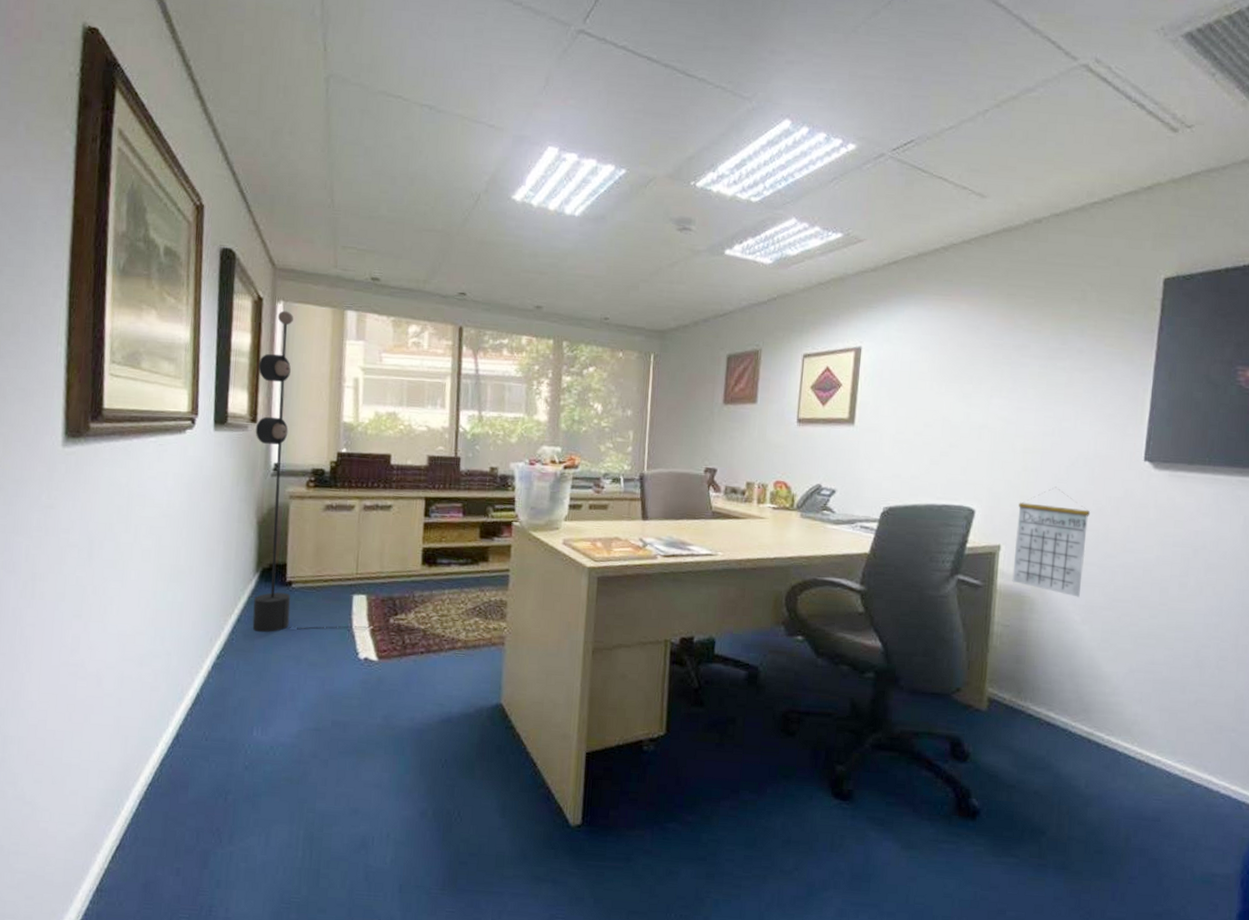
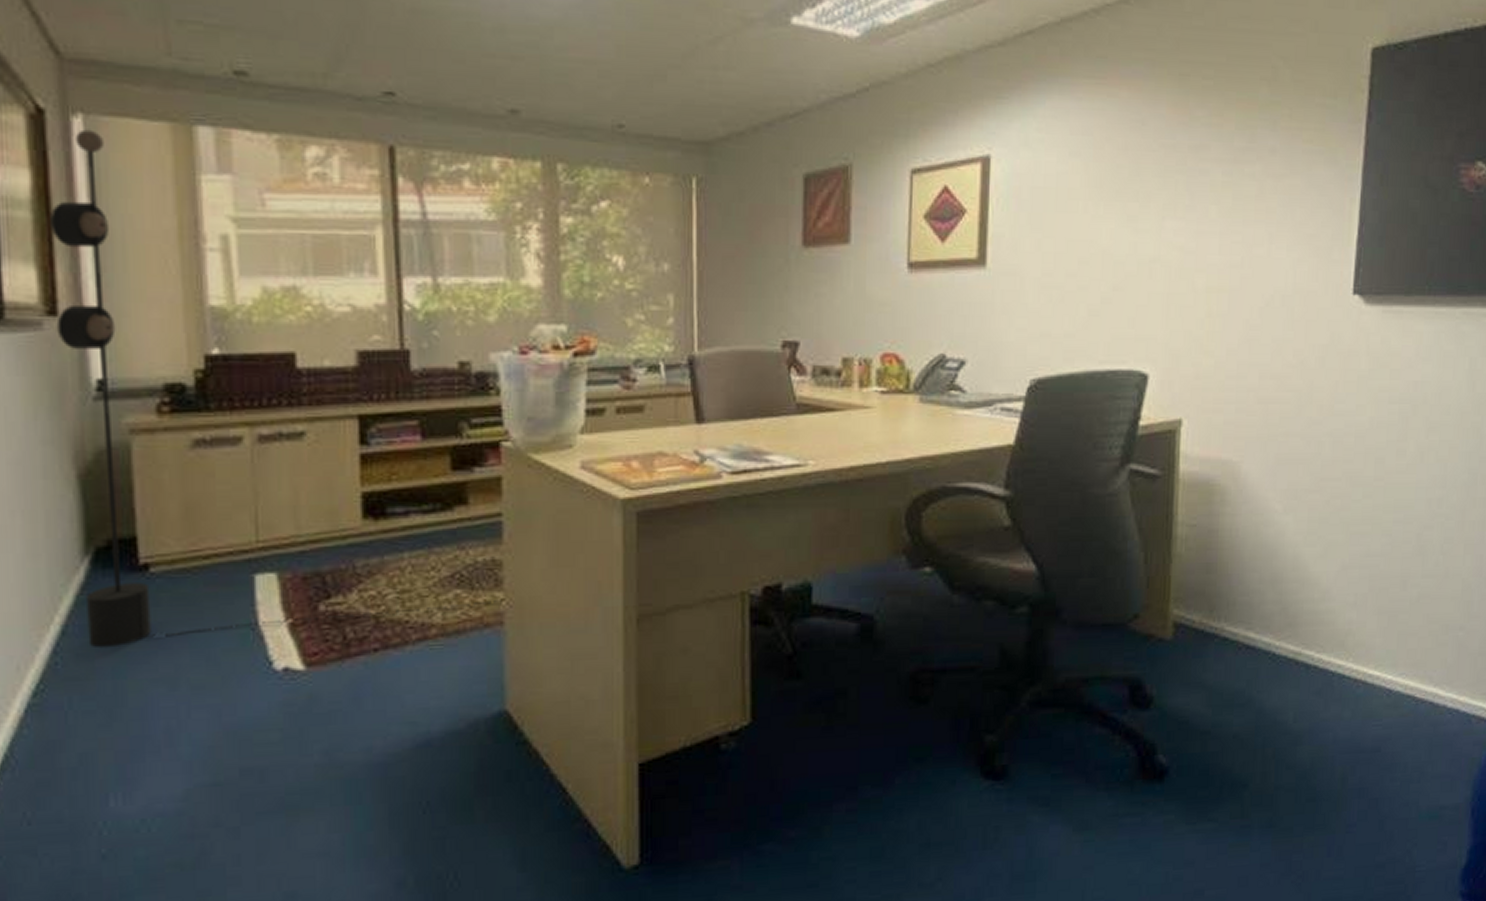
calendar: present [1012,486,1091,598] -> none [1197,336,1291,480]

